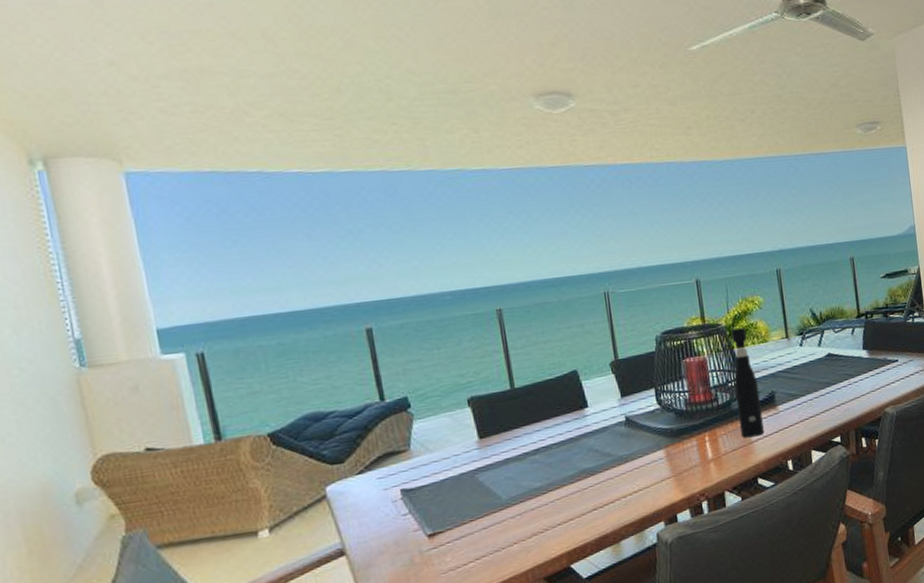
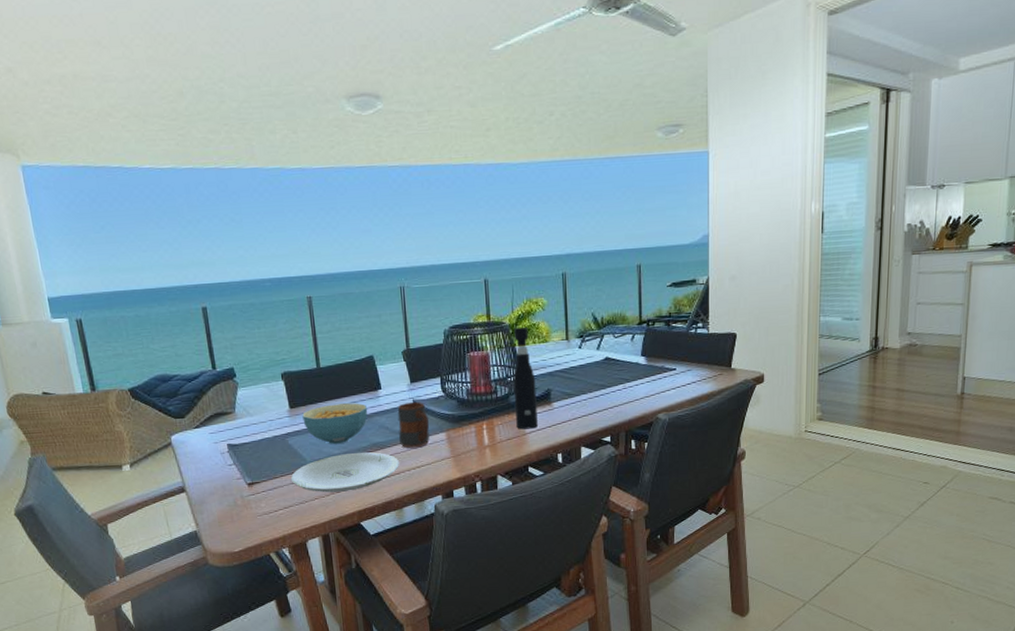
plate: none [482,480,614,535] -> present [290,452,400,493]
cereal bowl: none [494,425,574,476] -> present [302,403,368,444]
mug: none [607,418,647,472] -> present [397,402,430,448]

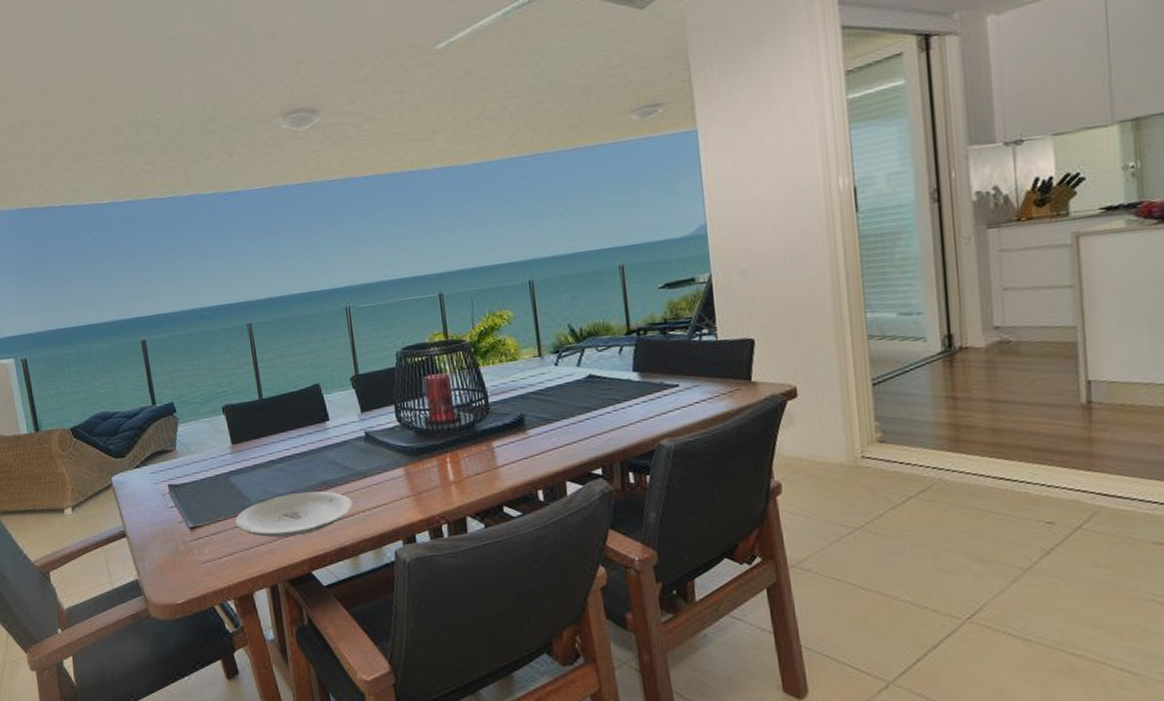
cereal bowl: present [302,403,368,444] -> none [245,436,316,483]
mug: present [397,402,430,448] -> none [347,433,386,487]
pepper grinder: present [513,327,538,430] -> none [476,344,511,462]

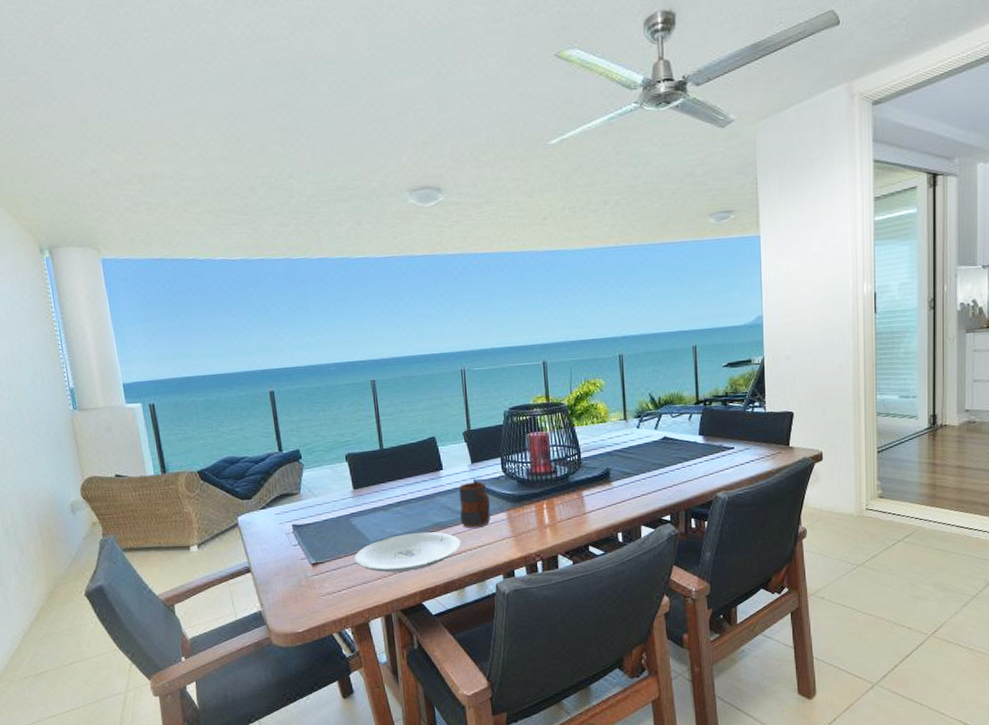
mug: none [347,433,386,487] -> present [458,482,491,528]

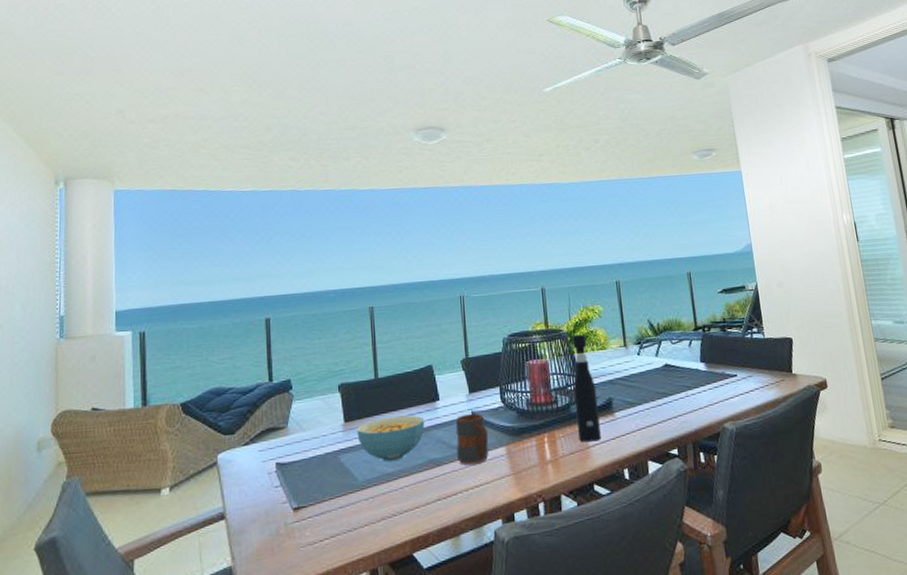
plate: present [353,532,462,573] -> none [340,470,458,518]
cereal bowl: none [365,483,430,524] -> present [357,415,425,461]
pepper grinder: none [572,407,598,509] -> present [572,334,601,442]

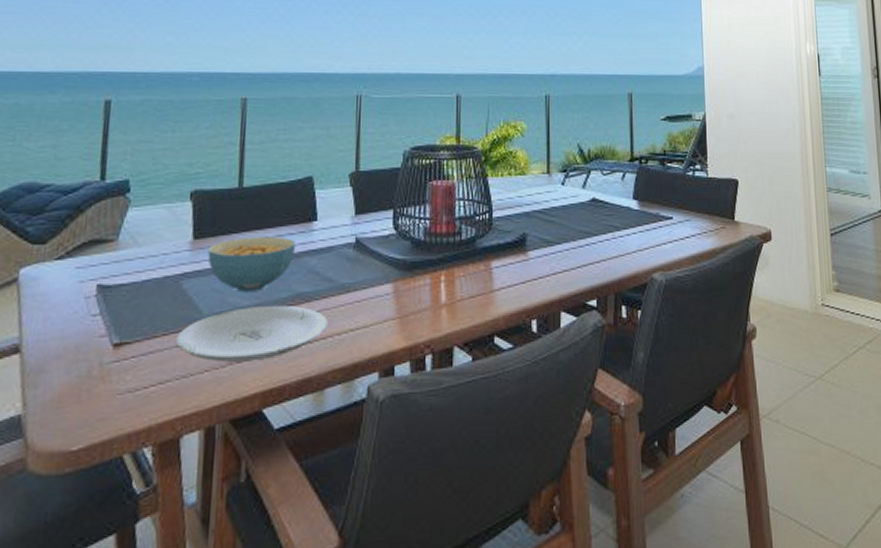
plate: none [340,470,458,518] -> present [175,306,329,363]
mug: present [455,413,489,465] -> none [332,241,374,303]
pepper grinder: present [572,334,601,442] -> none [481,154,509,285]

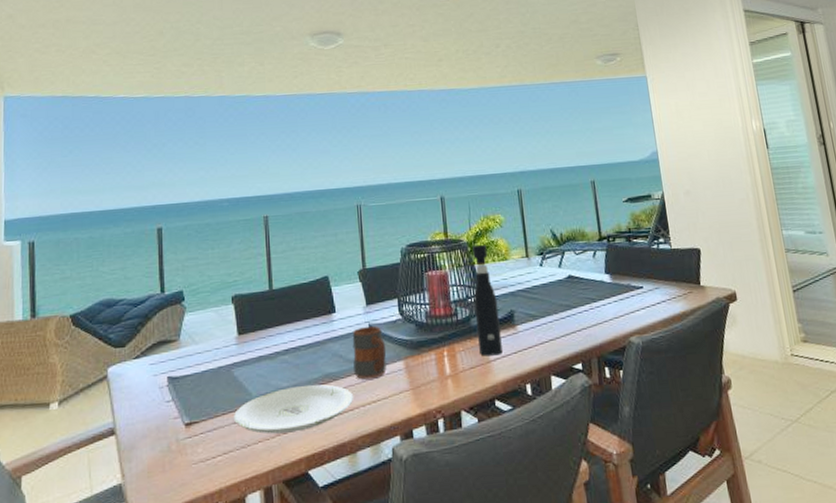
cereal bowl: present [207,237,296,292] -> none [251,328,321,376]
mug: none [332,241,374,303] -> present [352,326,387,380]
pepper grinder: none [481,154,509,285] -> present [472,244,503,356]

